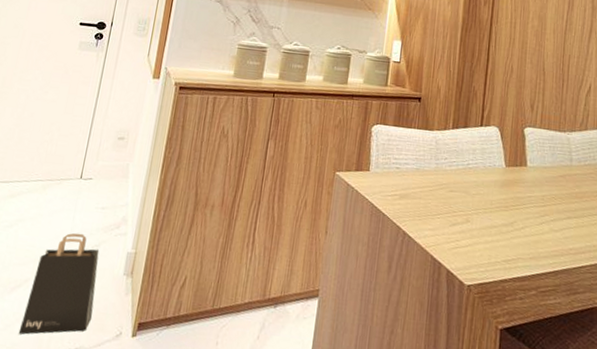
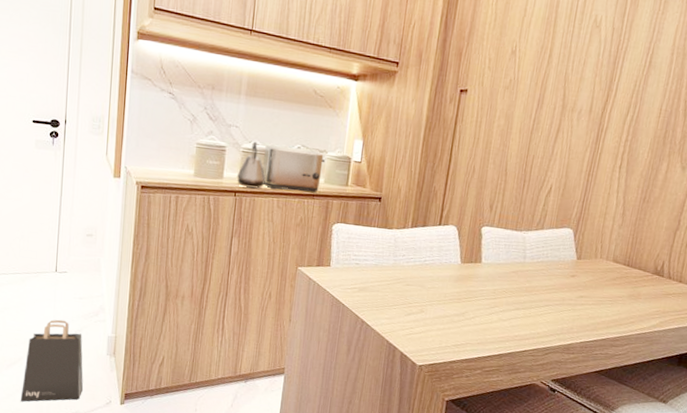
kettle: none [276,42,305,89] -> present [236,141,266,189]
toaster: none [302,46,365,93] -> present [262,145,326,193]

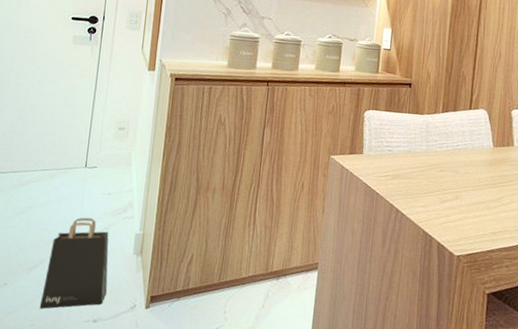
kettle: present [236,141,266,189] -> none [269,32,298,78]
toaster: present [262,145,326,193] -> none [294,35,356,81]

